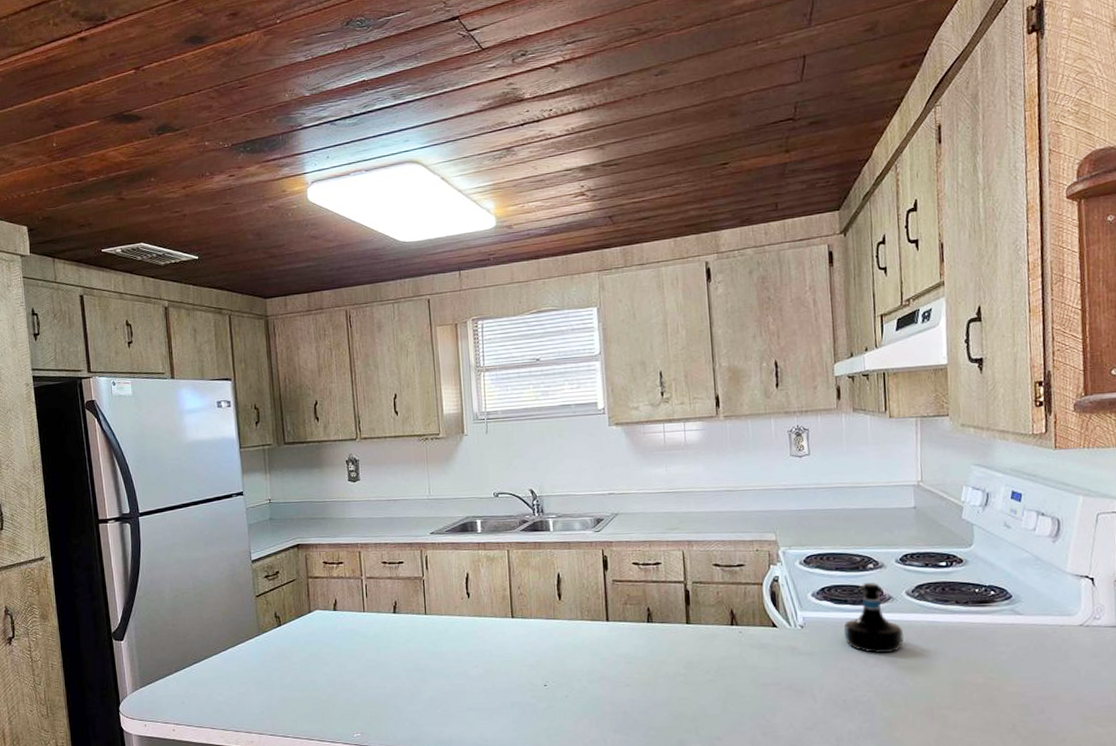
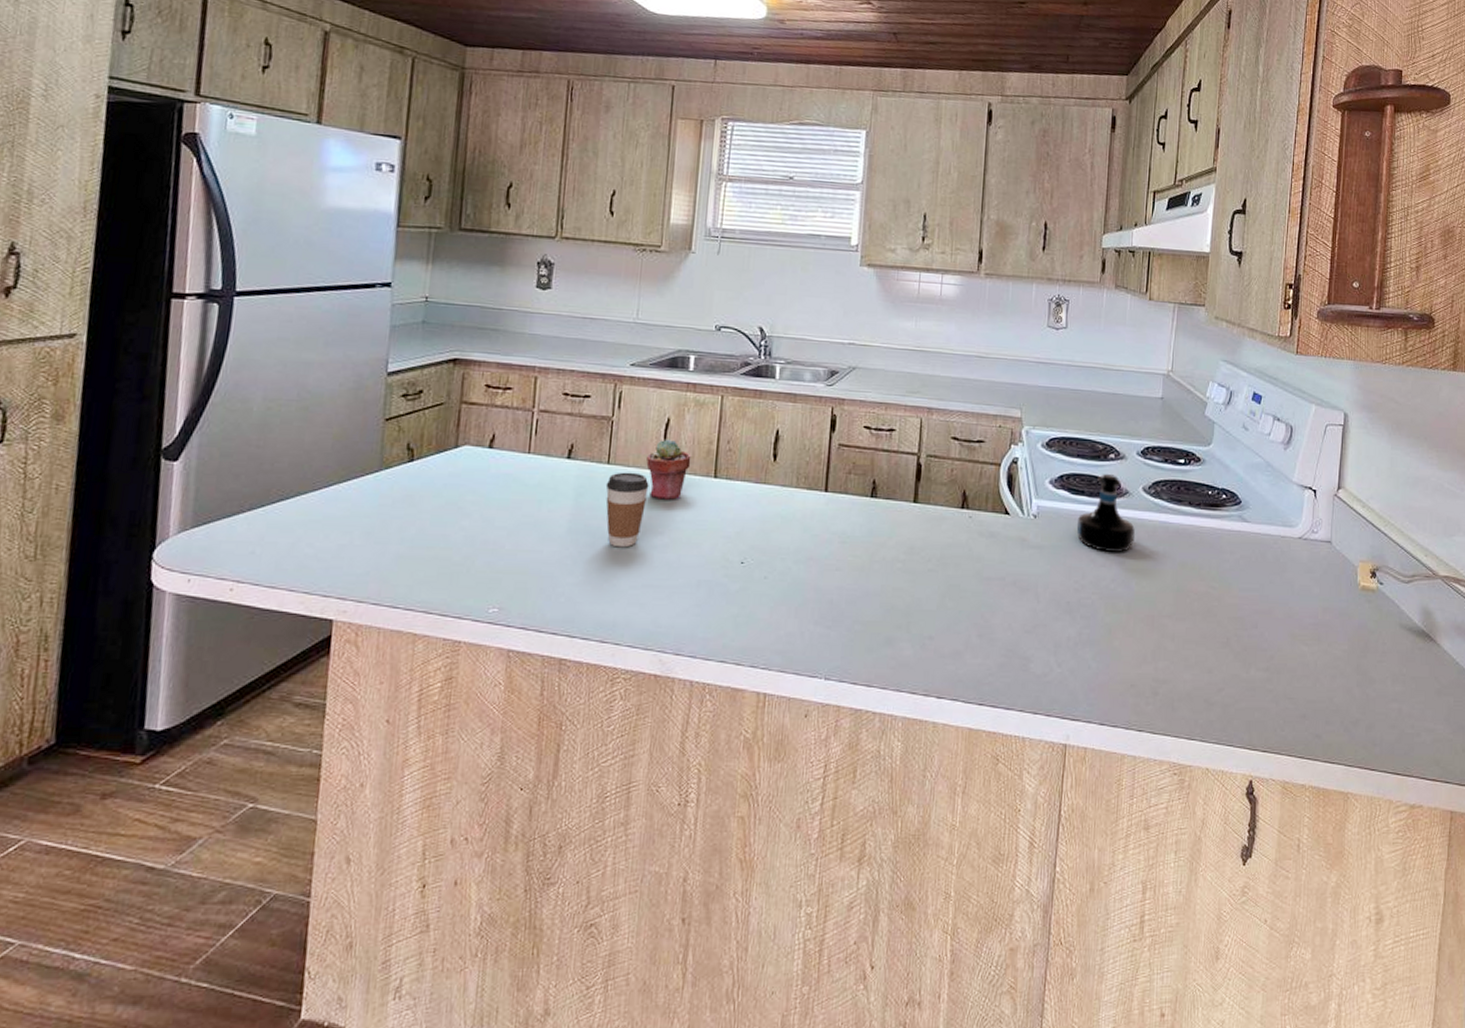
coffee cup: none [426,619,460,680] -> present [605,472,649,548]
potted succulent: none [455,590,491,640] -> present [646,439,692,500]

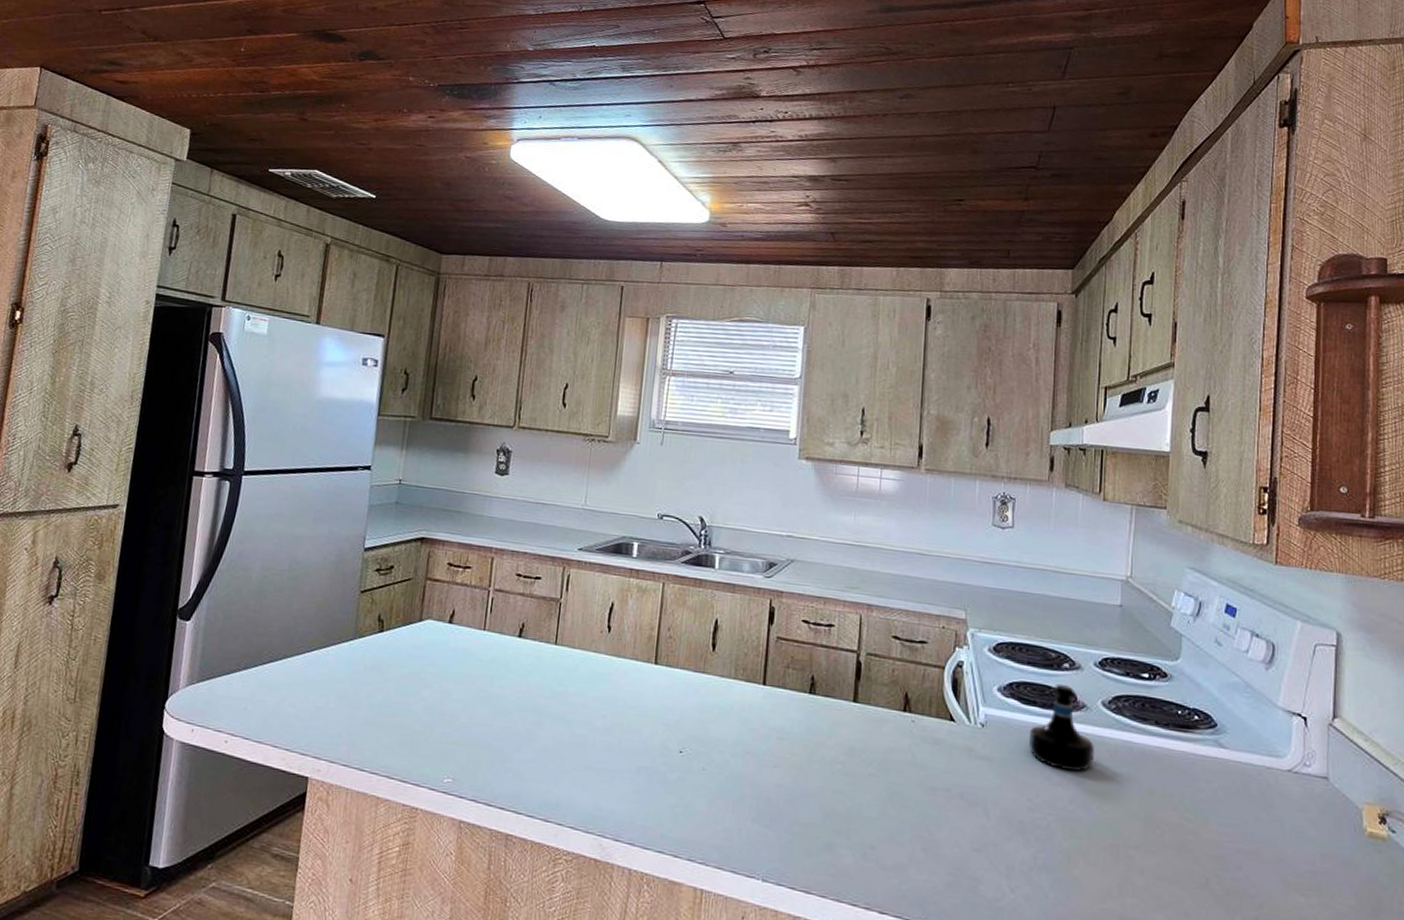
coffee cup: present [605,472,649,548] -> none [552,653,593,728]
potted succulent: present [646,439,692,500] -> none [591,623,634,684]

